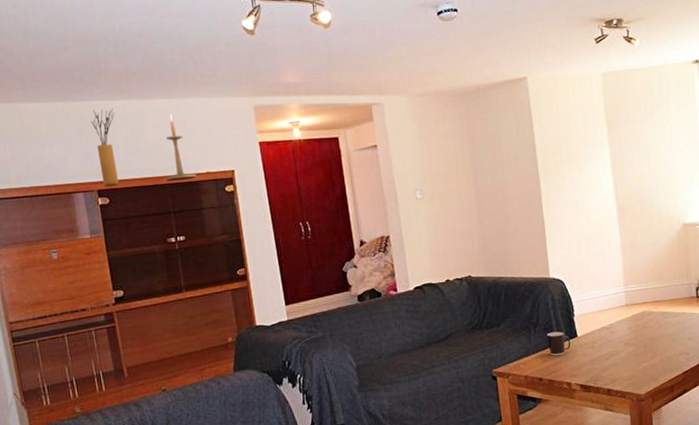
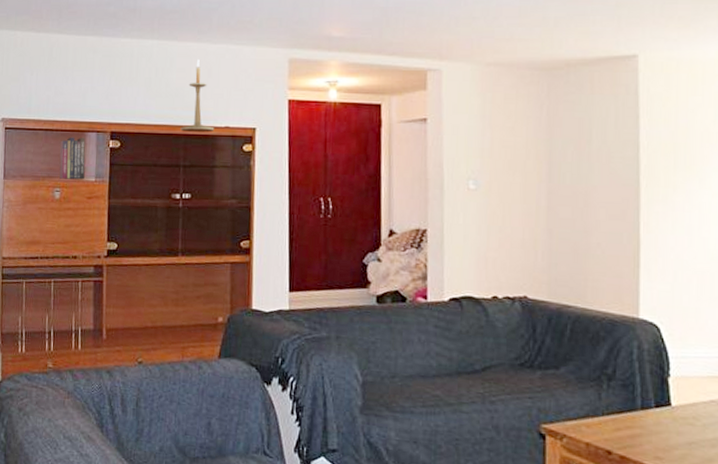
books: none [48,198,79,240] -> present [59,137,86,180]
vase: present [90,109,119,187] -> none [116,48,141,130]
mug: present [546,331,571,356] -> none [625,391,660,427]

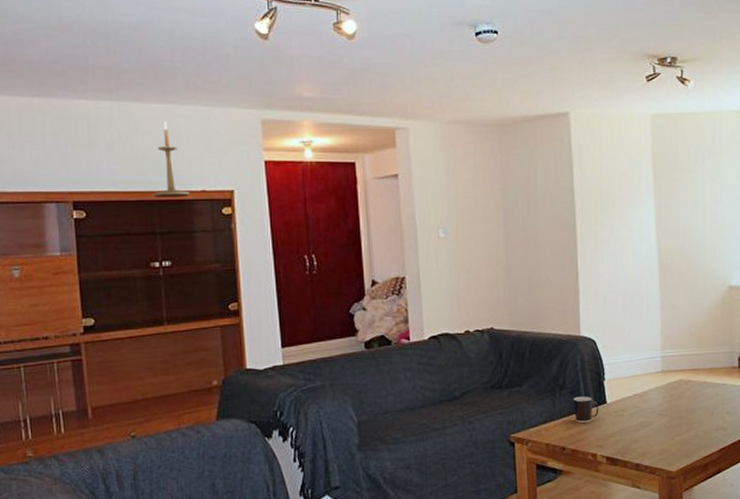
books: present [59,137,86,180] -> none [13,209,47,256]
mug: none [625,391,660,427] -> present [573,396,599,424]

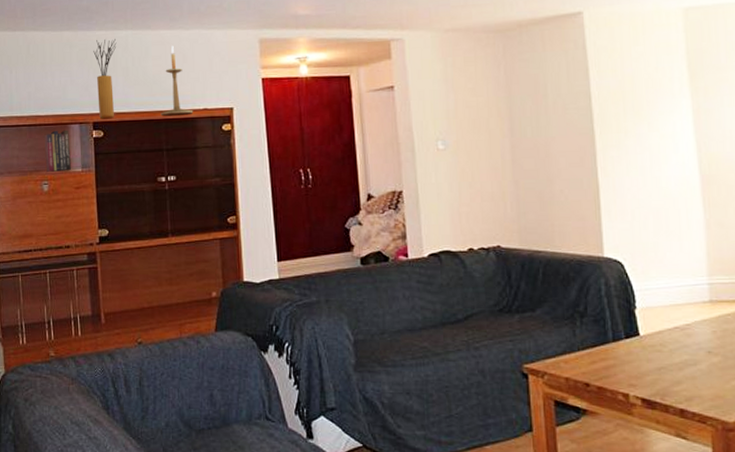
books: none [13,209,47,256] -> present [45,129,71,172]
vase: none [71,110,100,199] -> present [93,39,117,120]
mug: present [573,396,599,424] -> none [597,326,630,358]

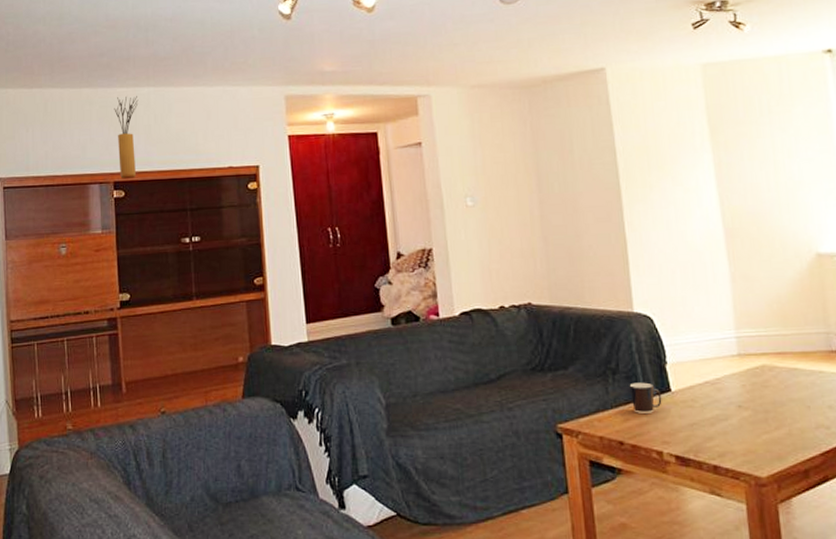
books: present [45,129,71,172] -> none [62,190,90,234]
candlestick: present [160,46,194,117] -> none [184,103,218,175]
mug: none [597,326,630,358] -> present [629,382,662,415]

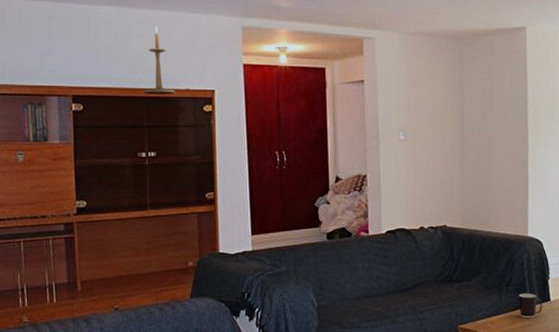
books: none [62,190,90,234] -> present [20,101,48,142]
vase: present [114,96,139,179] -> none [74,13,99,93]
candlestick: none [184,103,218,175] -> present [142,26,176,95]

